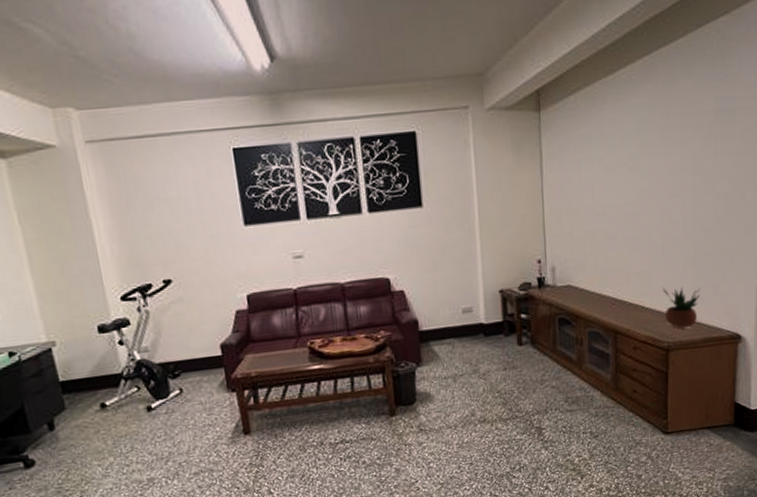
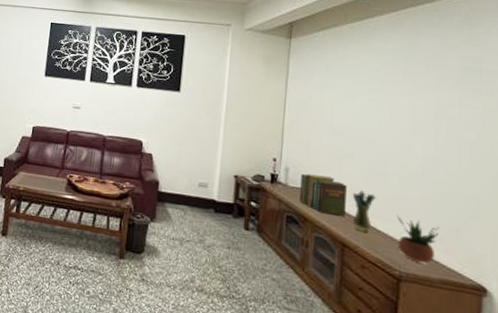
books: none [568,265,615,307] -> present [300,173,347,217]
vase: none [620,271,642,315] -> present [352,190,376,234]

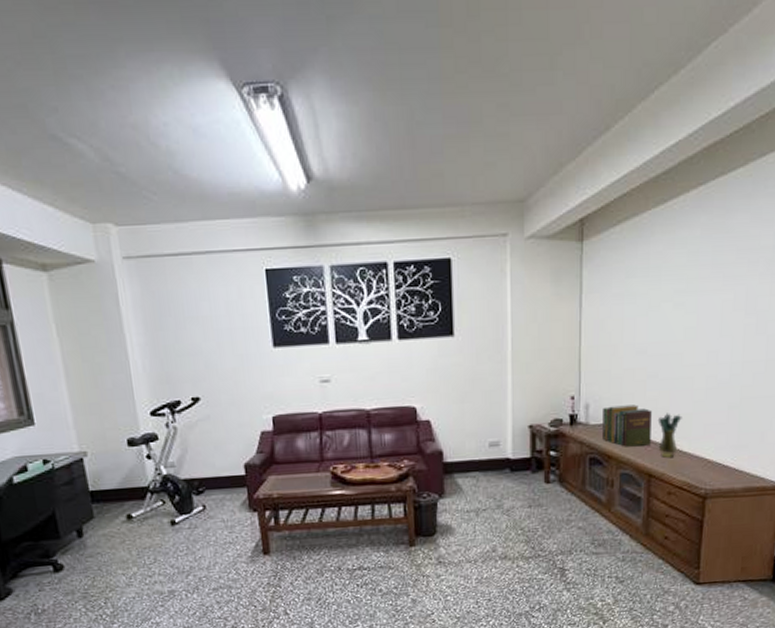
potted plant: present [397,216,439,263] -> none [703,432,745,476]

